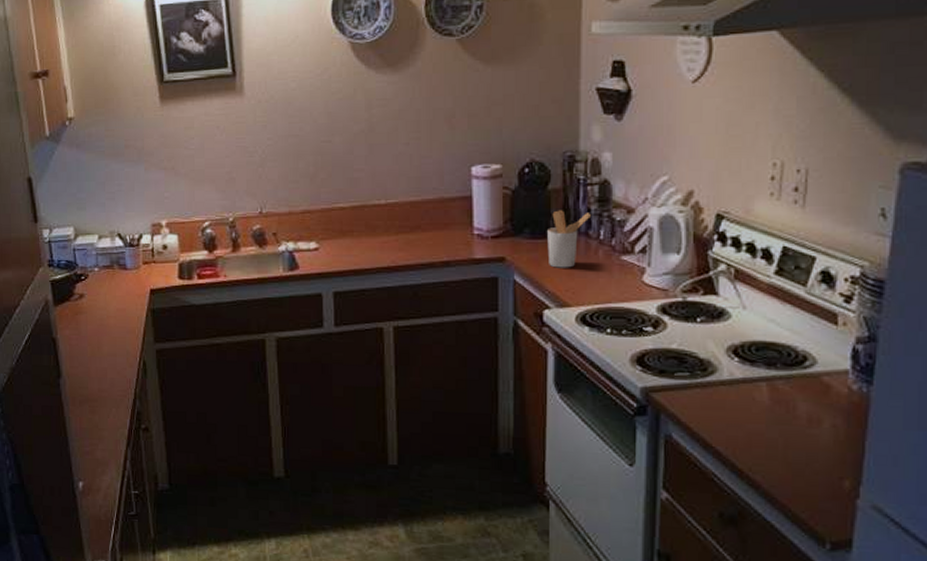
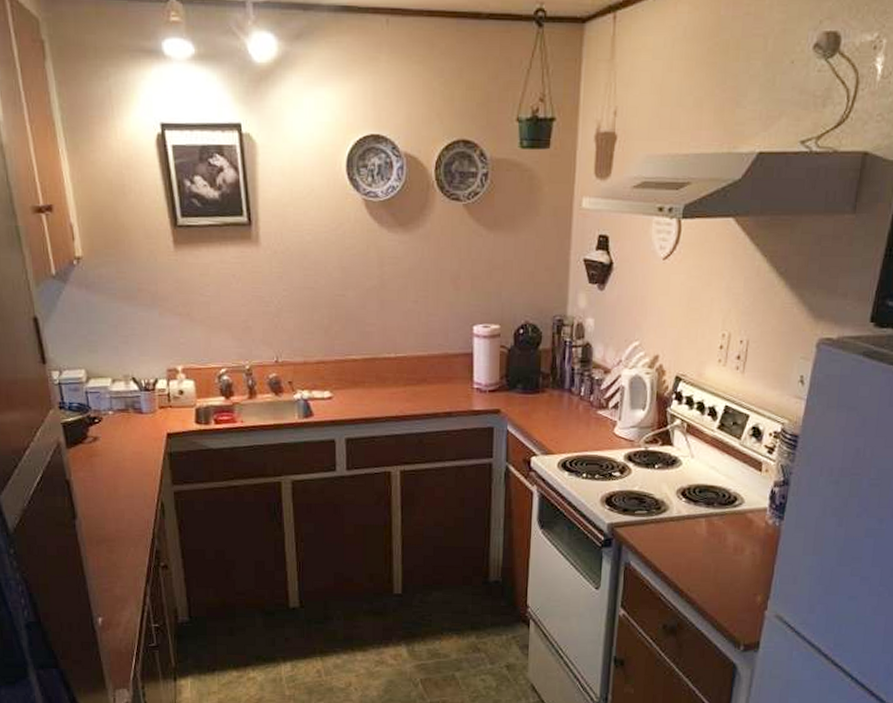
utensil holder: present [547,210,592,268] -> none [536,368,575,420]

